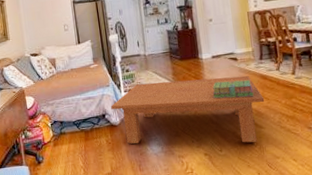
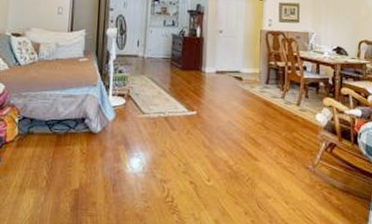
coffee table: present [111,75,265,144] -> none [94,89,264,176]
stack of books: present [212,79,254,99] -> none [210,101,254,124]

